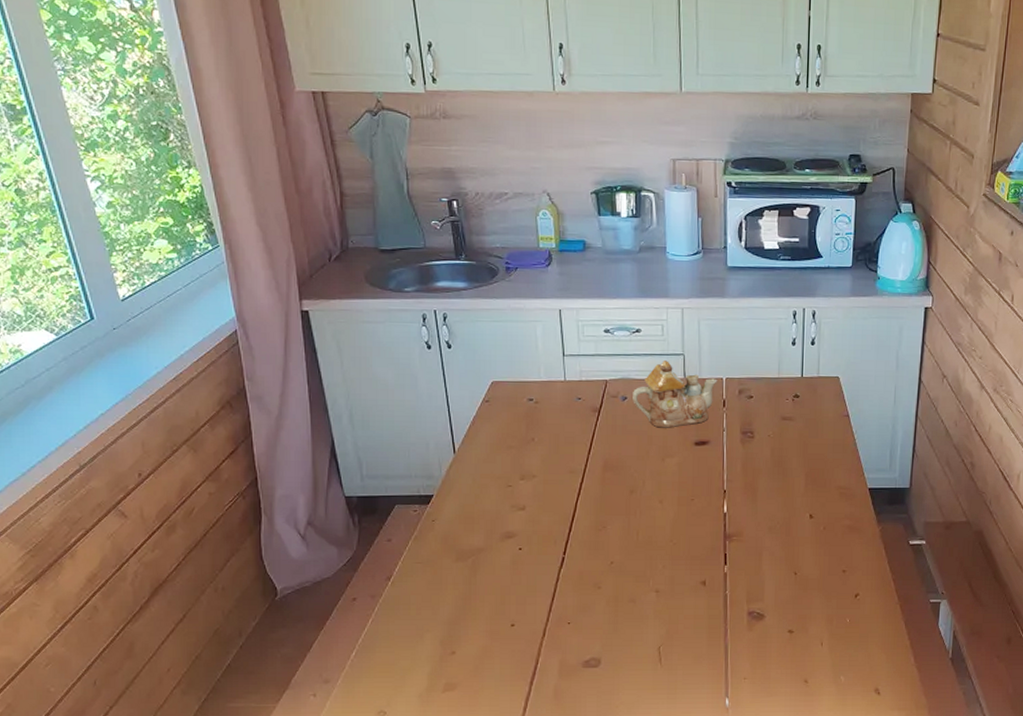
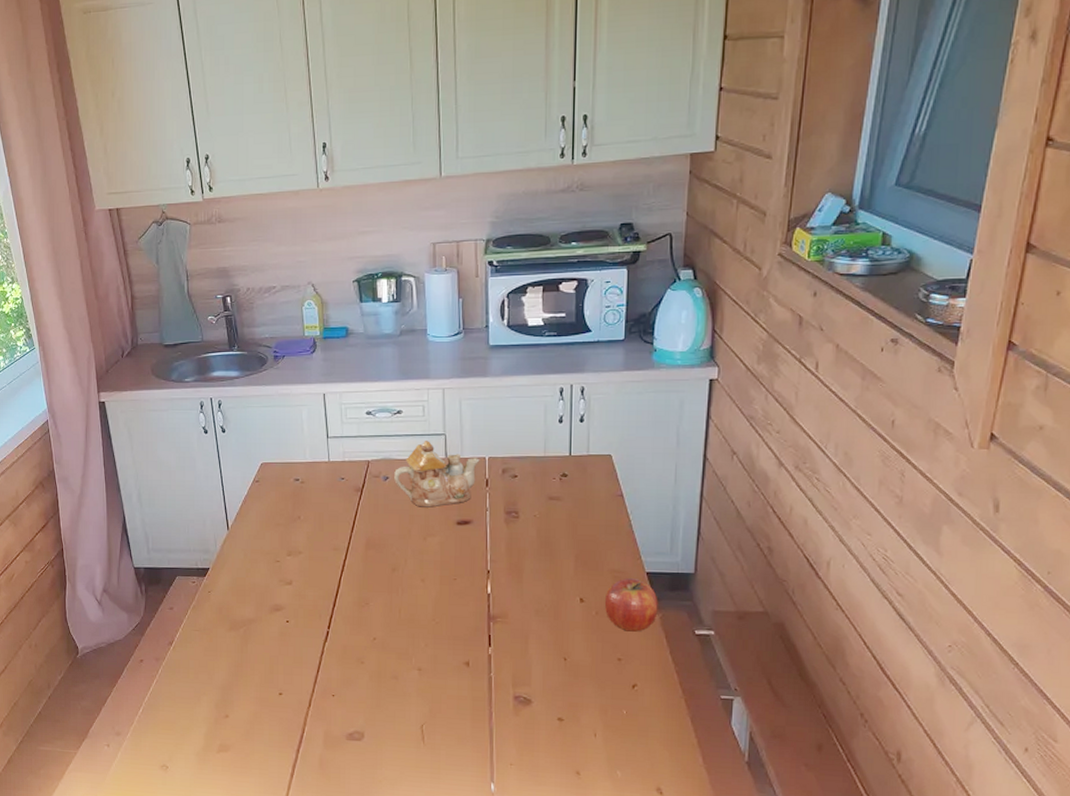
fruit: none [831,494,879,544] -> present [604,578,658,632]

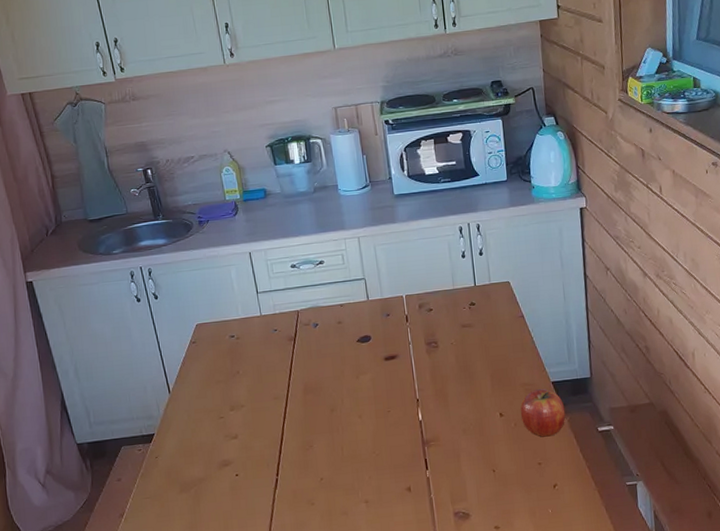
teapot: present [394,441,480,508] -> none [323,286,398,349]

